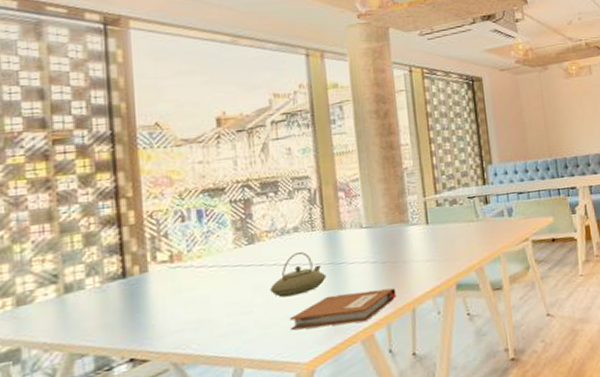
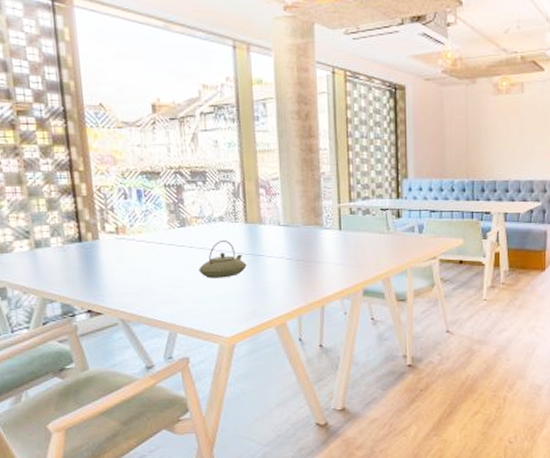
notebook: present [289,288,397,331] -> none [214,283,308,310]

